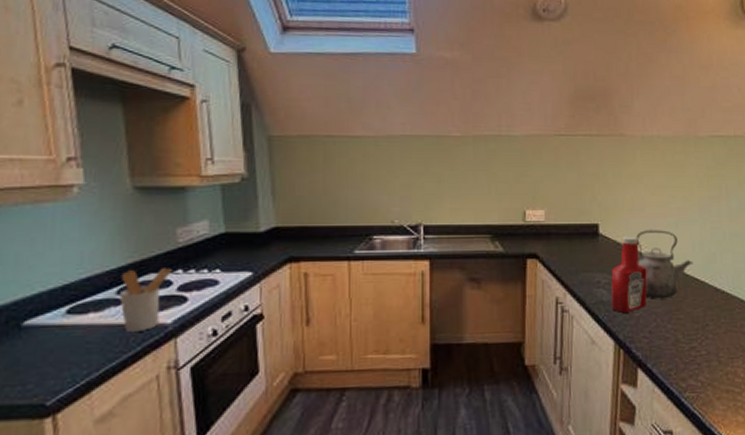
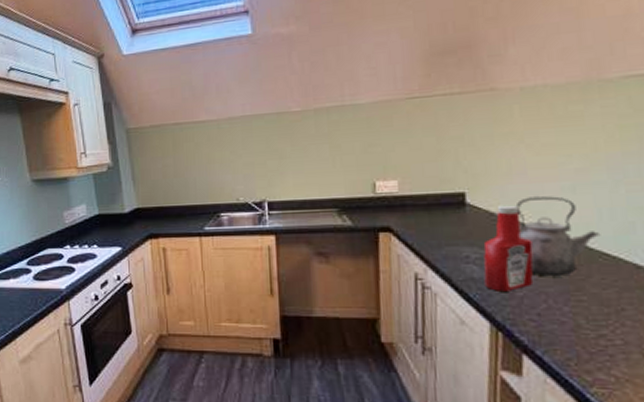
utensil holder: present [119,268,173,332] -> none [28,244,63,294]

